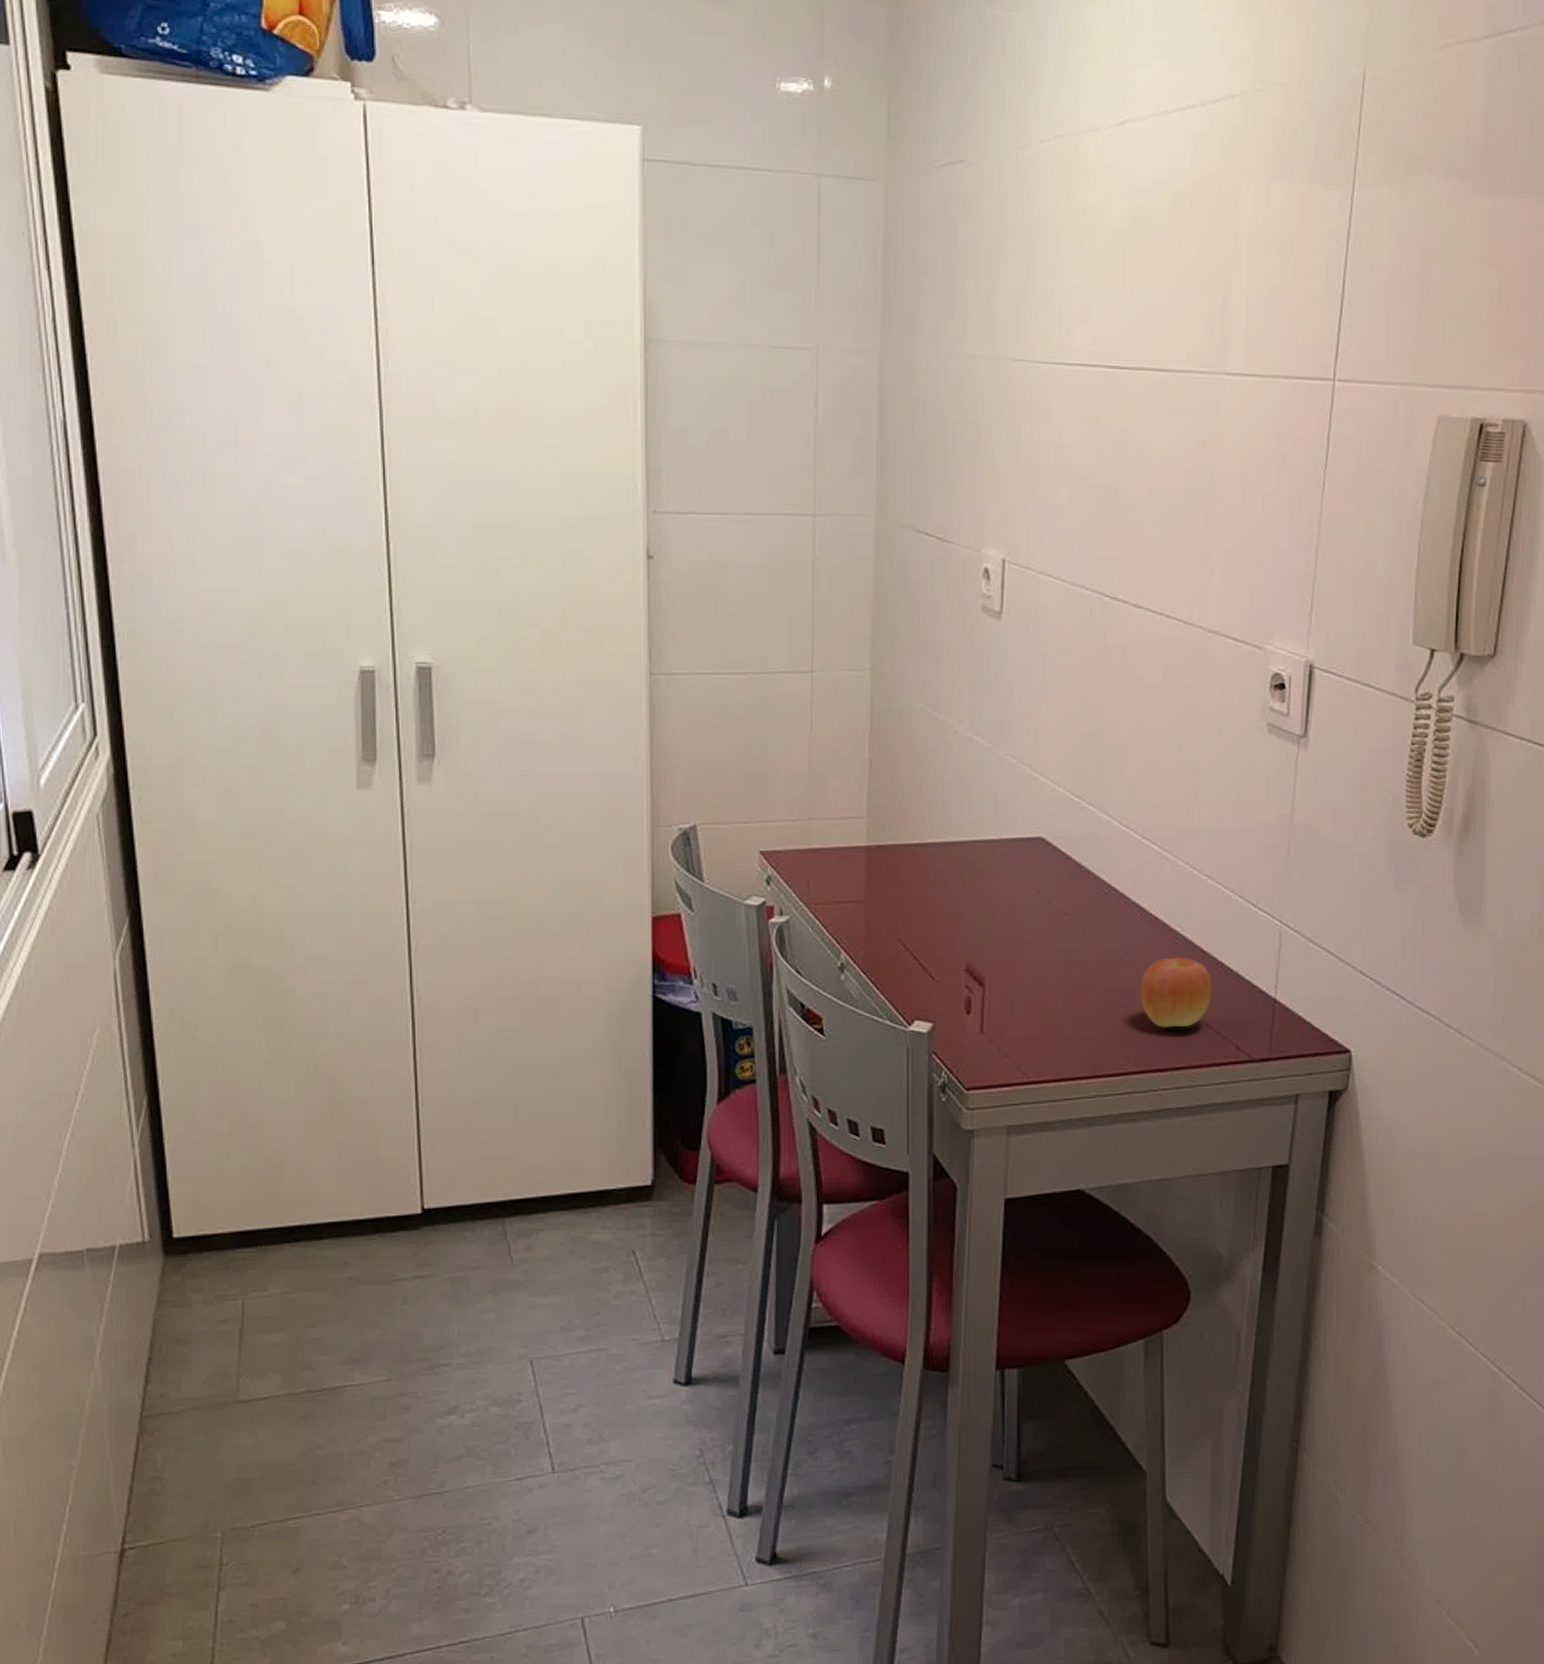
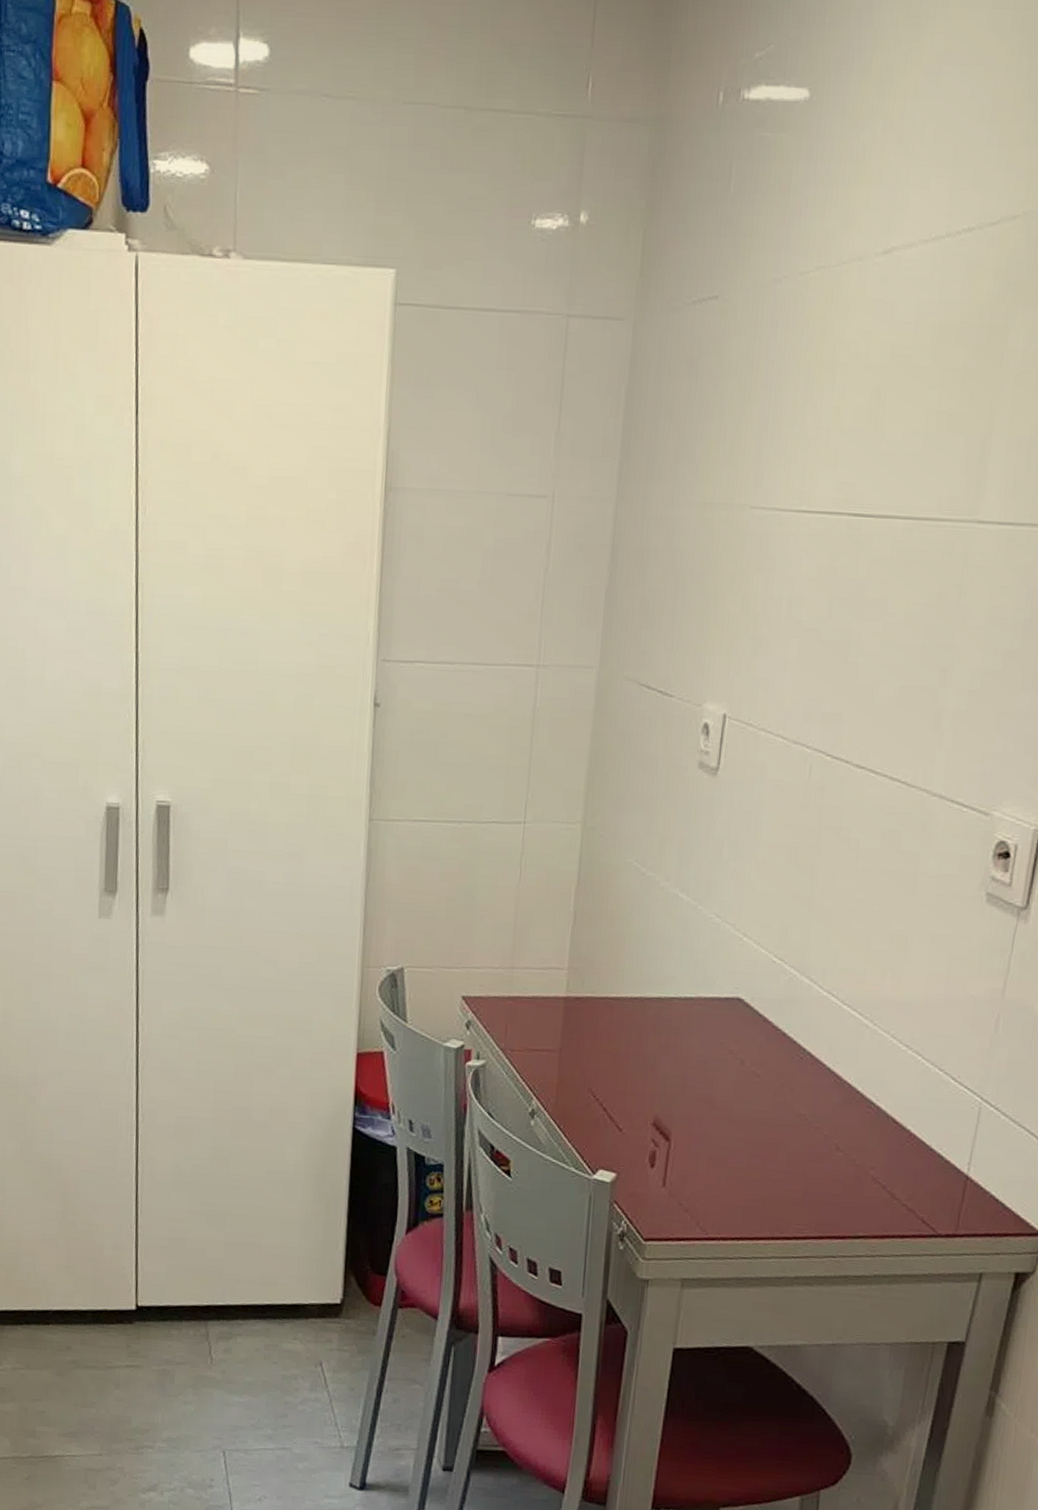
apple: present [1140,956,1212,1029] -> none [826,1126,903,1197]

